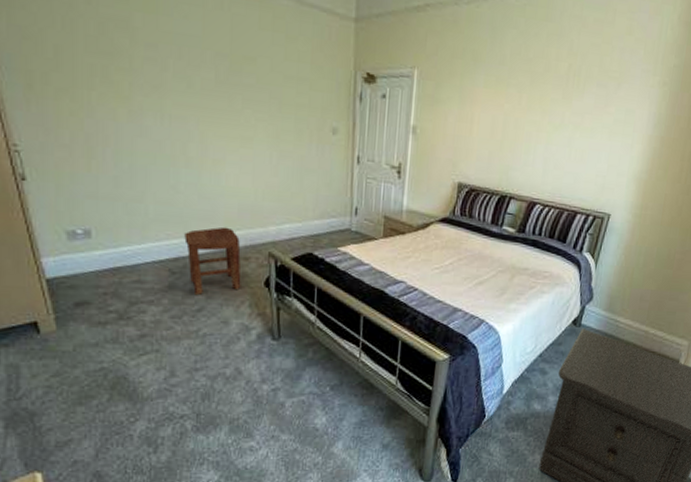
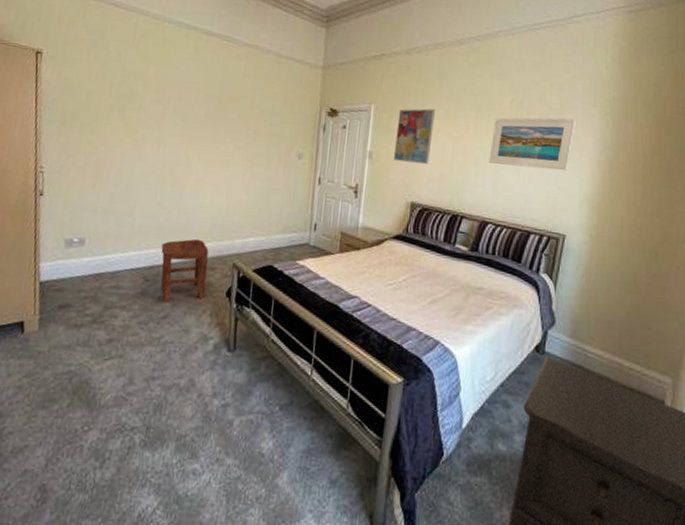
wall art: none [439,74,487,142] -> present [393,108,436,165]
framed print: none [540,86,635,148] -> present [489,117,577,171]

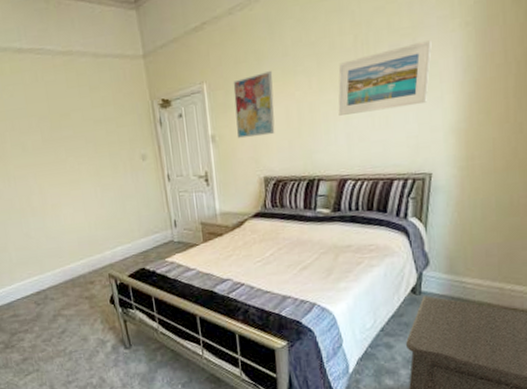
stool: present [160,239,209,302] -> none [41,258,92,319]

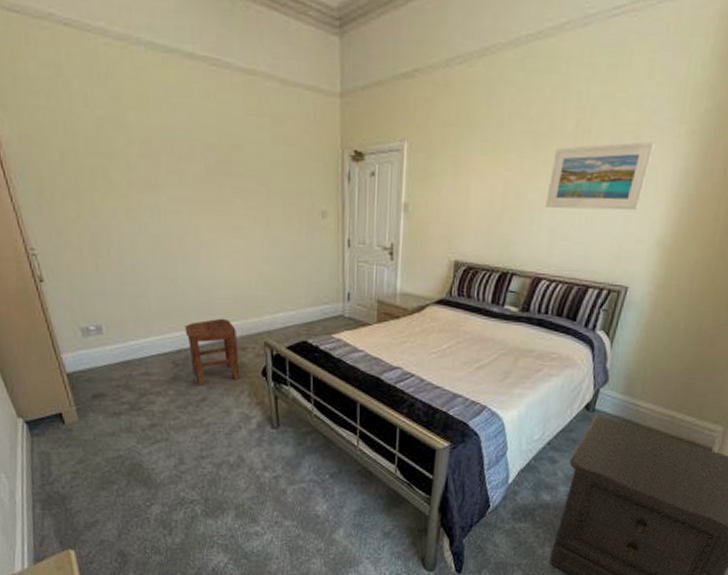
stool: none [41,258,92,319] -> present [185,318,240,385]
wall art: present [233,71,275,139] -> none [432,142,483,215]

